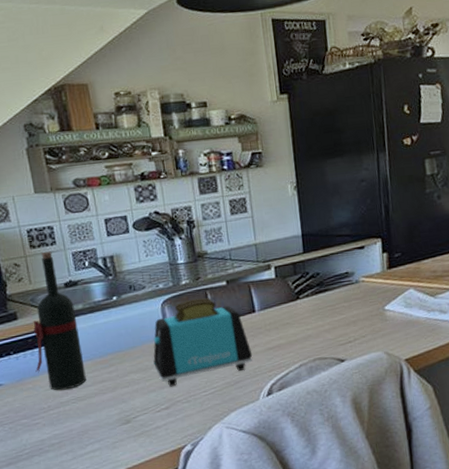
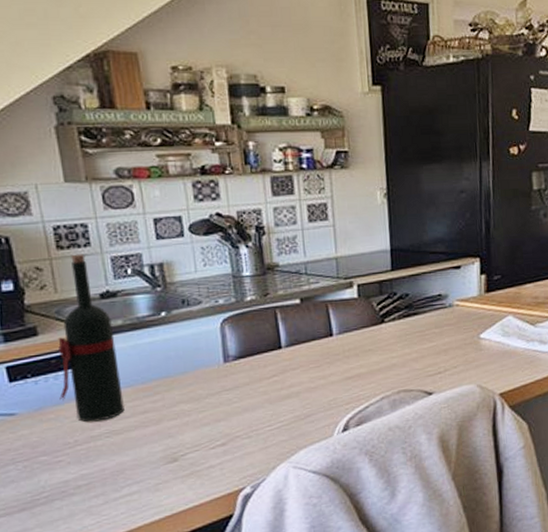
toaster: present [153,298,253,387] -> none [208,317,328,420]

